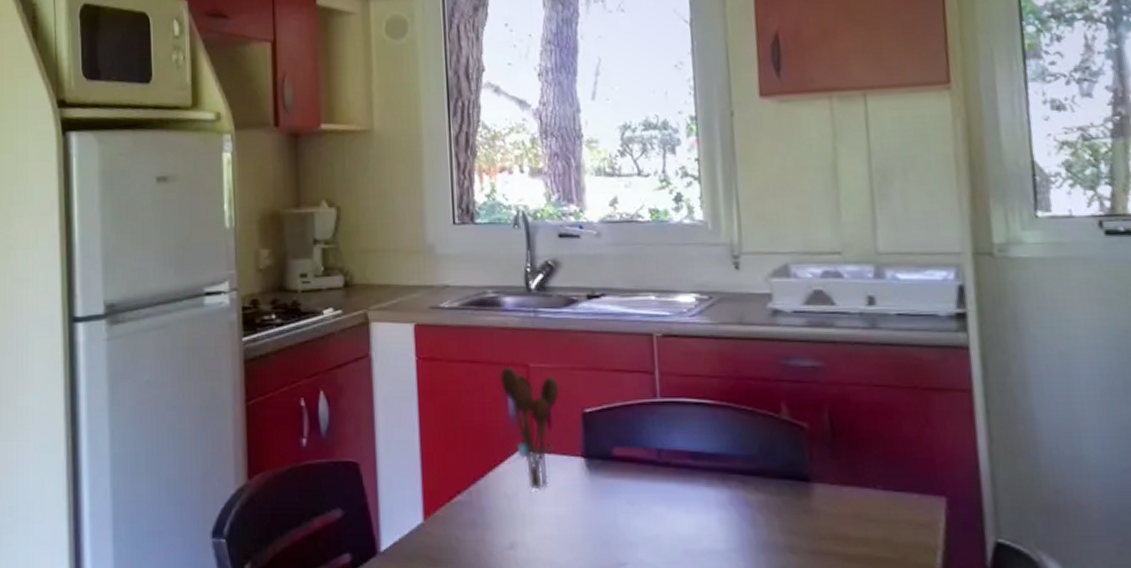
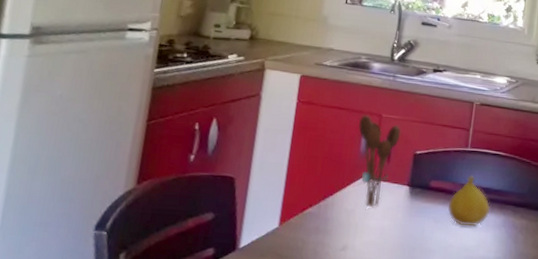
fruit: none [643,435,708,508] -> present [448,175,491,227]

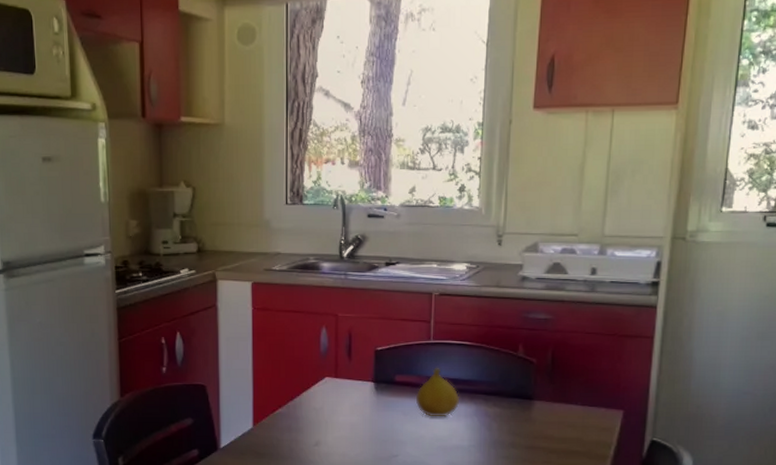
utensil holder: present [357,114,401,208] -> none [315,315,359,405]

